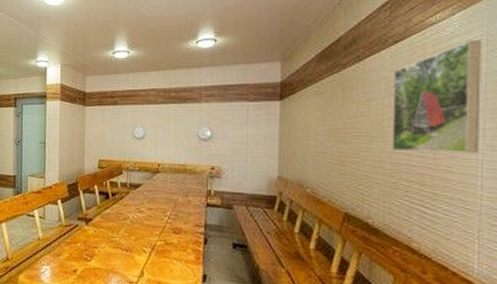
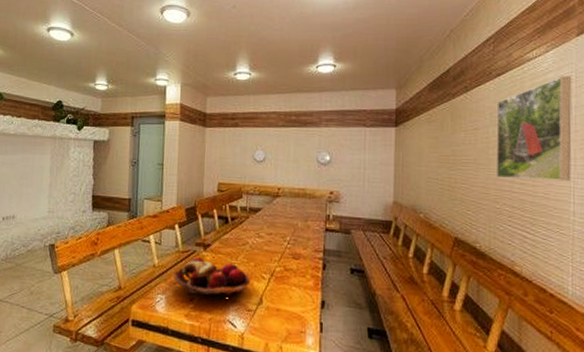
fruit basket: none [57,231,132,272] -> present [174,257,251,300]

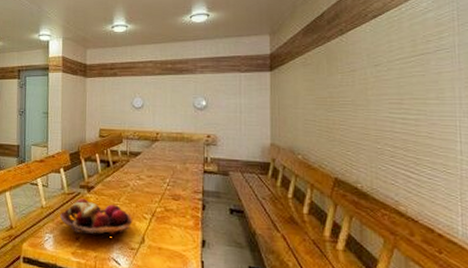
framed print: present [496,76,572,182] -> none [374,14,457,121]

